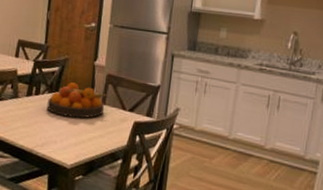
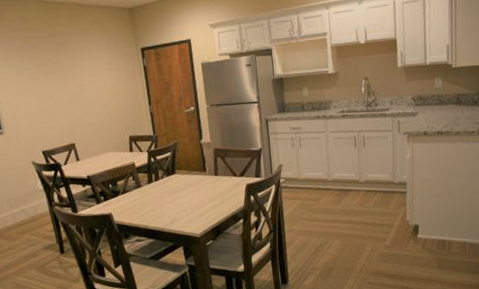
fruit bowl: present [47,82,106,119] -> none [167,162,219,194]

